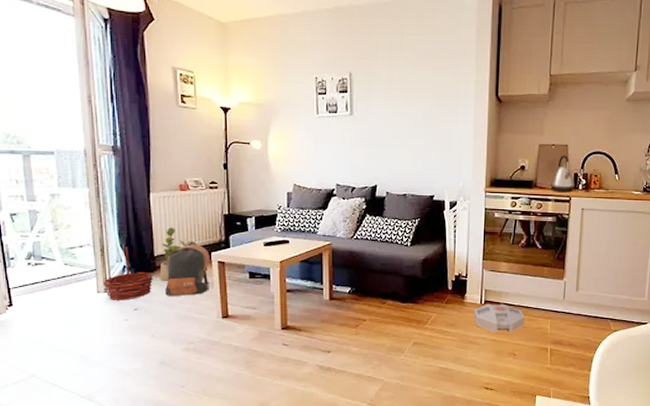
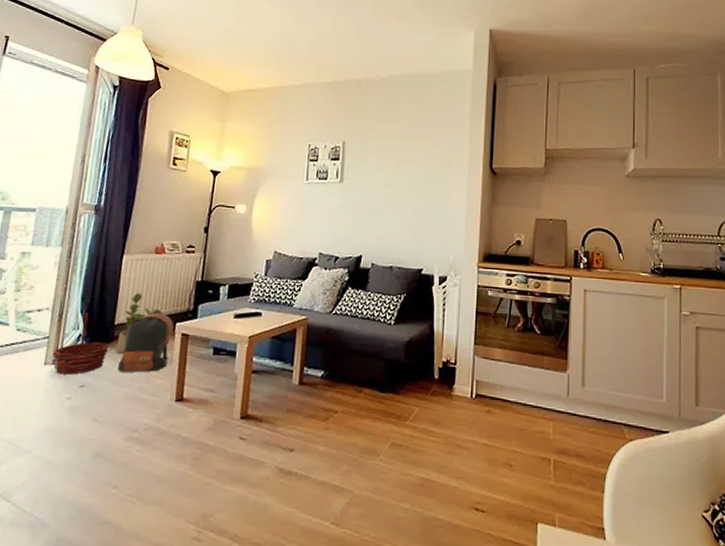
robot vacuum: present [474,303,525,333] -> none [463,397,522,437]
kettle: present [550,155,575,193] -> none [549,230,576,272]

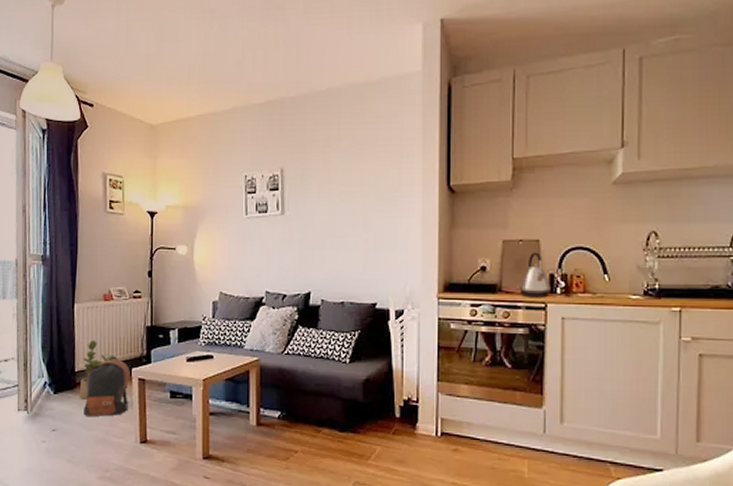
basket: present [53,313,110,375] -> none [24,361,74,420]
kettle: none [549,230,576,272] -> present [519,252,552,298]

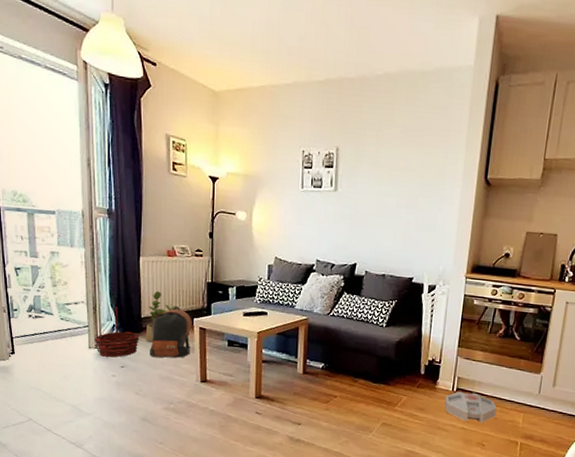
basket: none [24,361,74,420] -> present [94,307,140,357]
robot vacuum: none [428,436,493,476] -> present [444,391,497,423]
kettle: present [519,252,552,298] -> none [534,244,562,285]

